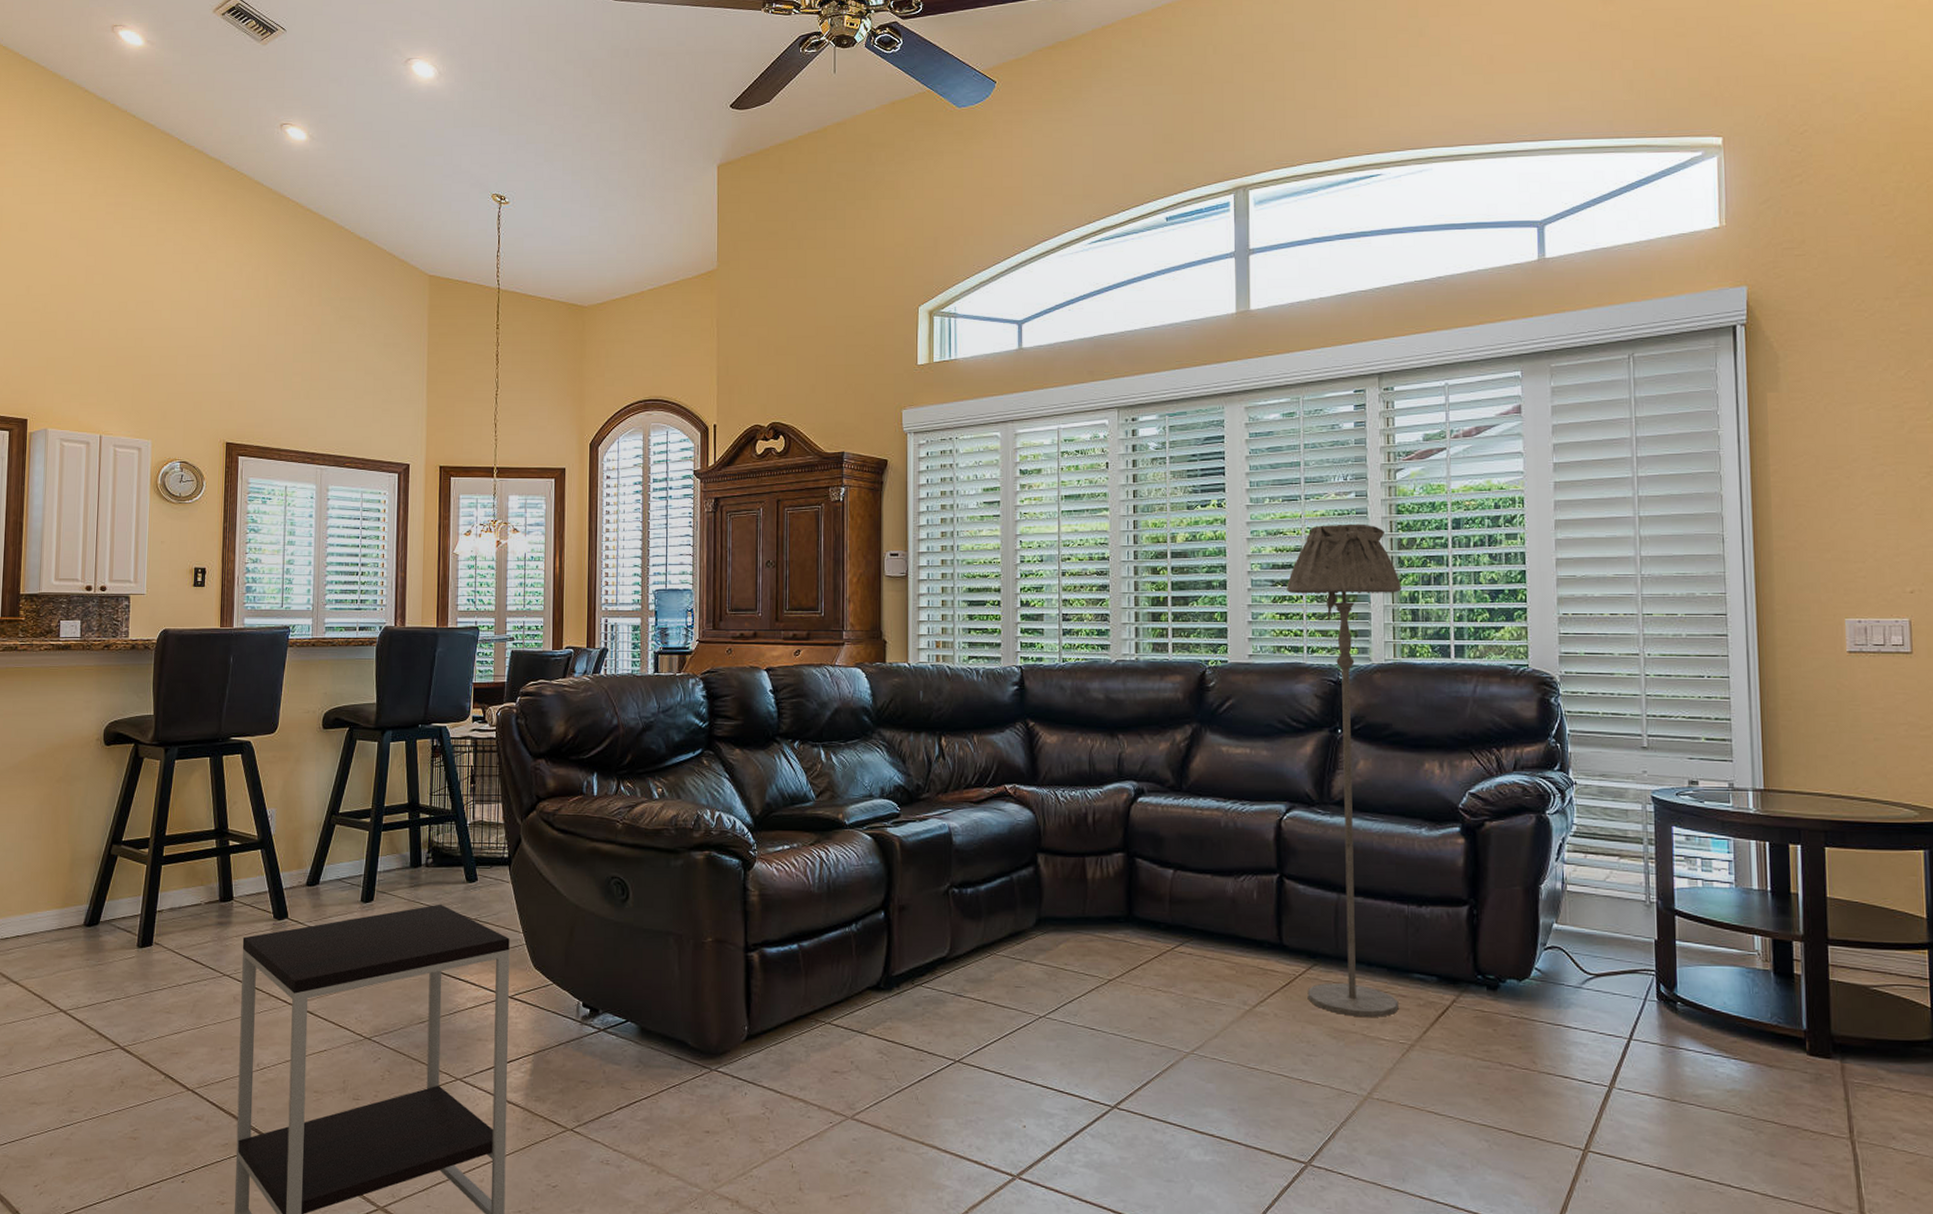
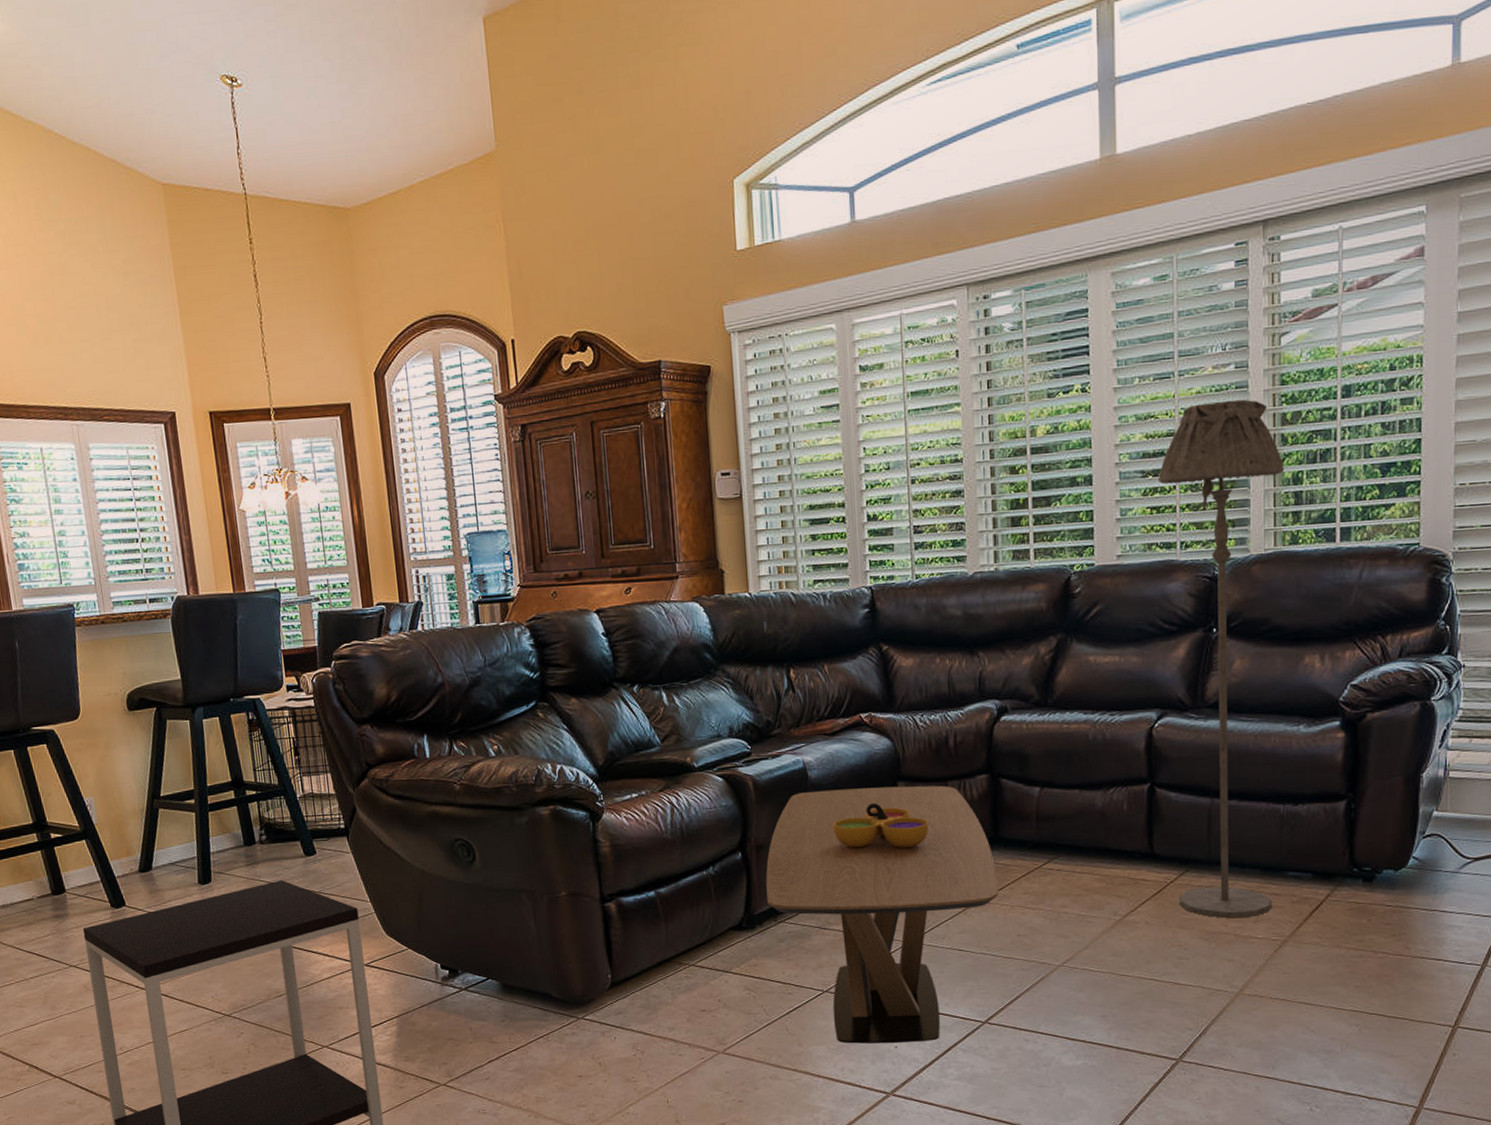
coffee table: none [906,856,1131,1123] -> present [766,785,999,1044]
decorative bowl: none [974,873,1066,920] -> present [833,803,930,849]

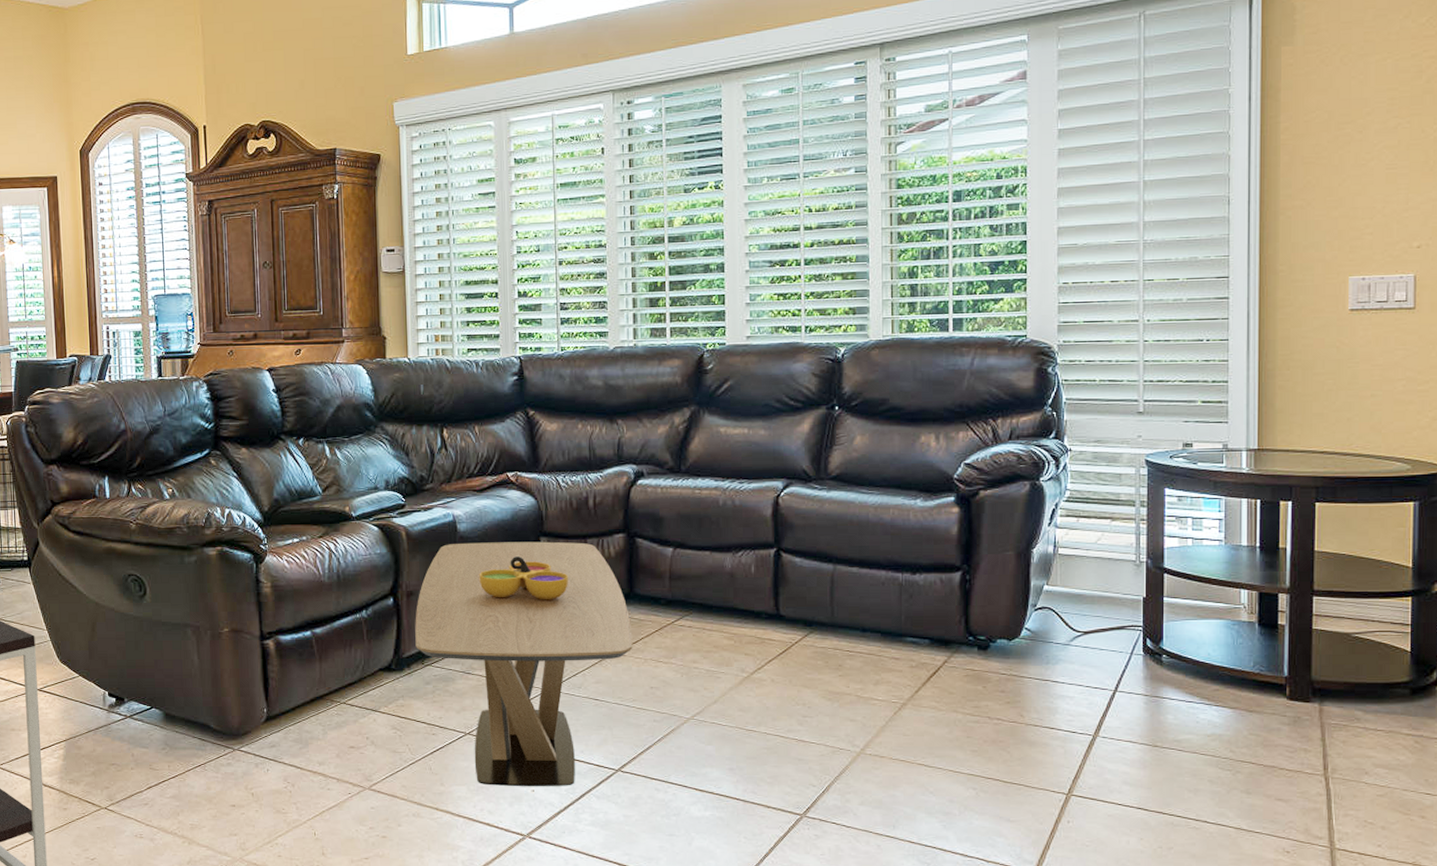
floor lamp: present [1158,399,1284,918] -> none [785,200,900,680]

